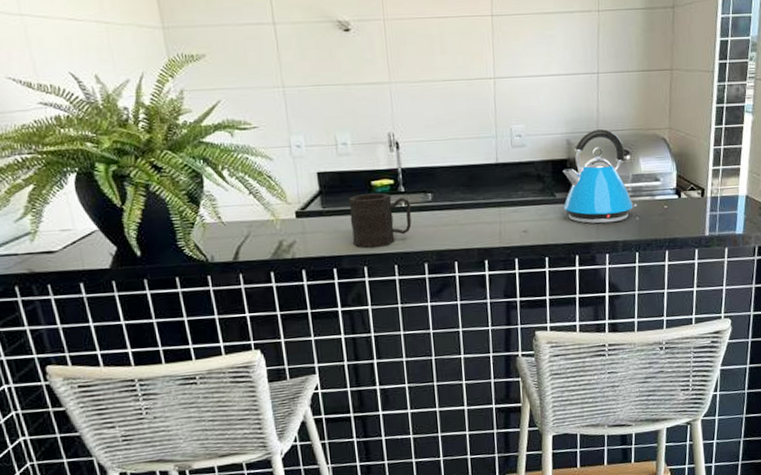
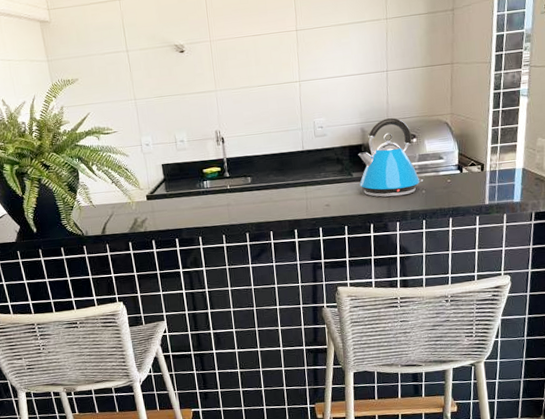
mug: present [348,193,412,248] -> none [186,178,236,222]

